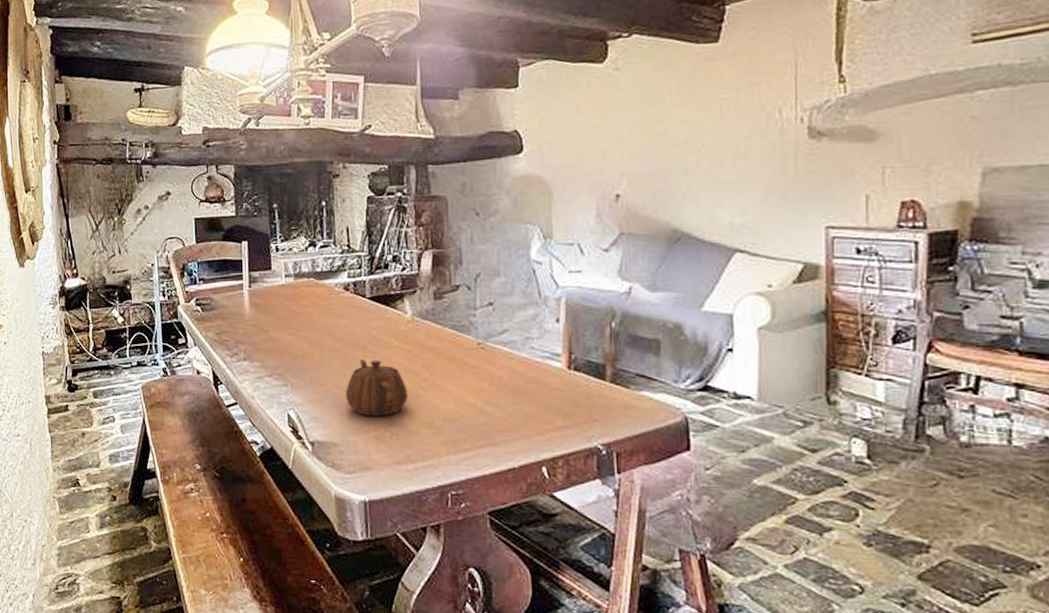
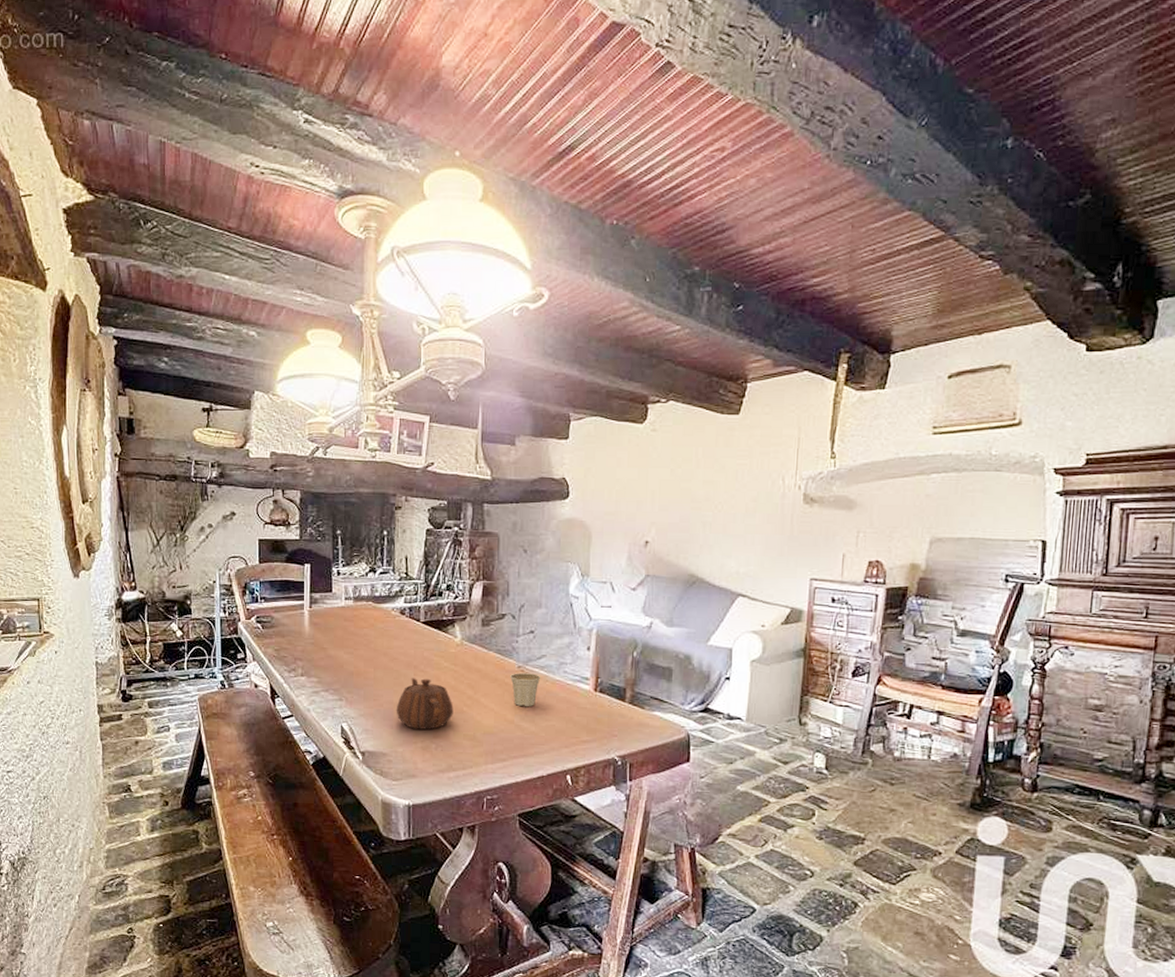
flower pot: none [469,351,505,389] -> present [510,673,541,707]

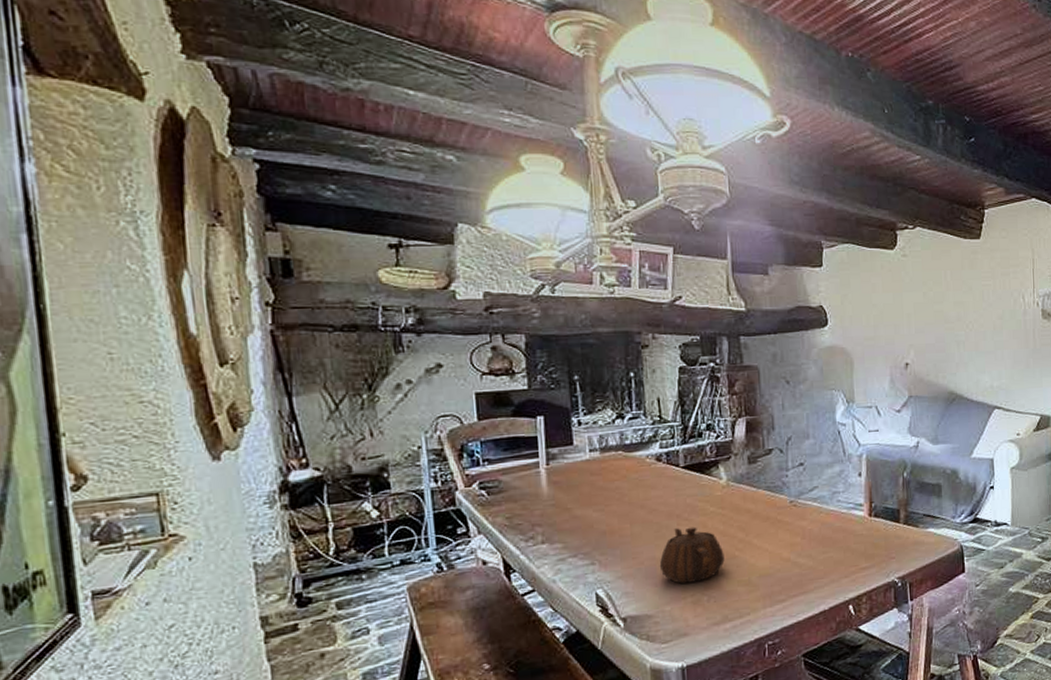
flower pot: present [510,673,541,707] -> none [783,506,815,543]

